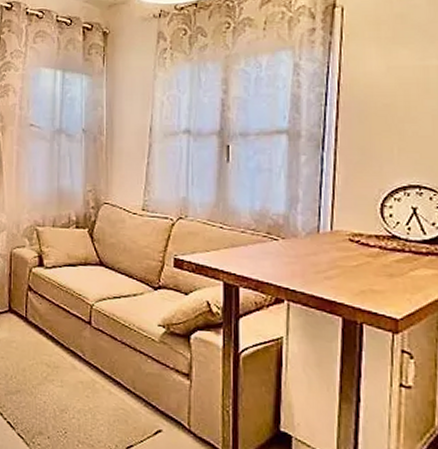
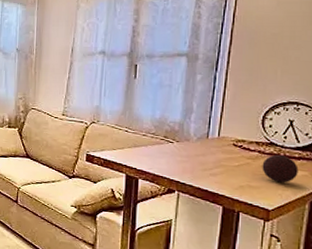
decorative ball: none [384,249,428,285] -> present [262,154,299,183]

